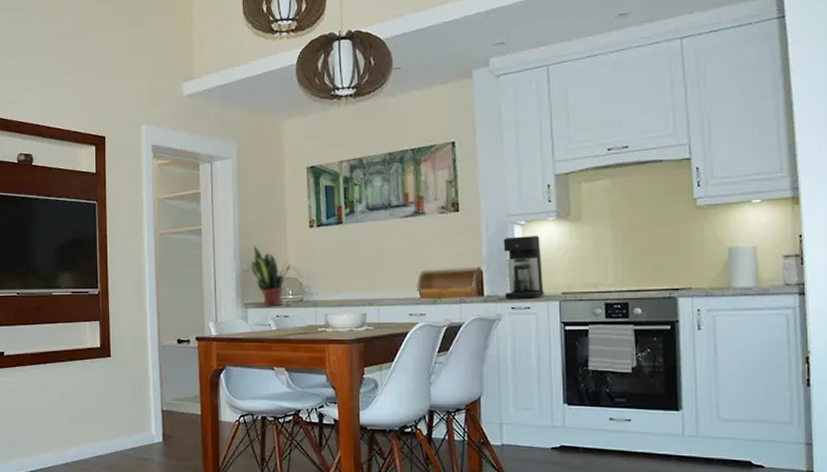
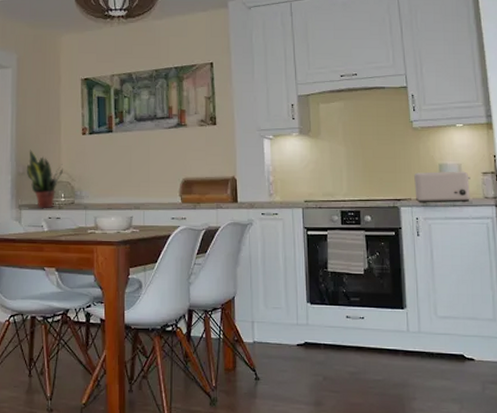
coffee maker: present [503,235,544,300] -> none [254,148,289,206]
toaster: none [696,254,768,294] -> present [414,171,471,204]

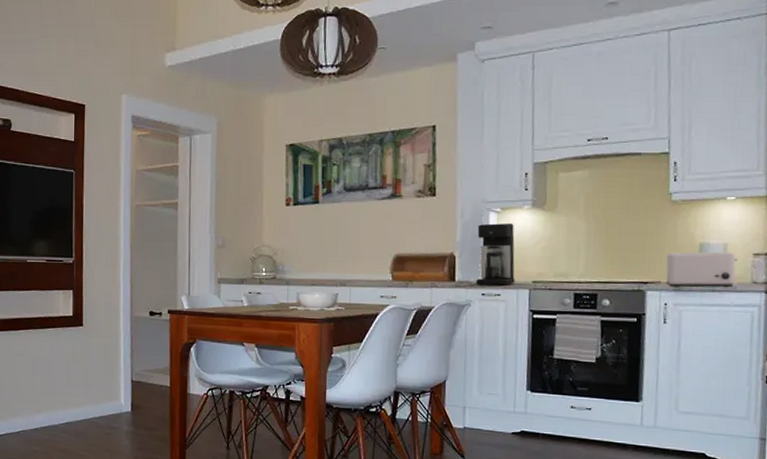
potted plant: present [26,149,64,209] -> none [225,221,266,283]
coffee maker: none [254,148,289,206] -> present [475,222,515,286]

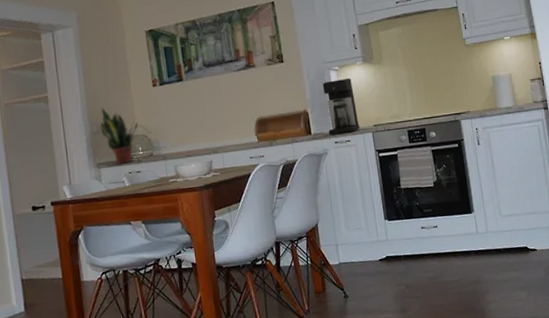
potted plant: none [225,221,266,283] -> present [100,107,139,165]
toaster: present [666,251,738,289] -> none [470,80,522,115]

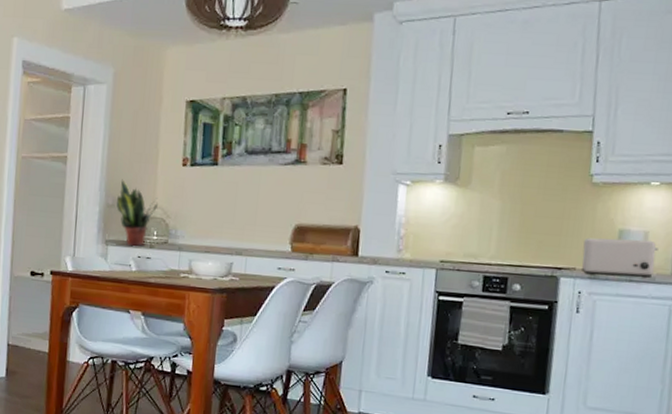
coffee maker: present [322,77,360,136] -> none [380,196,424,264]
toaster: none [470,80,522,115] -> present [581,237,658,279]

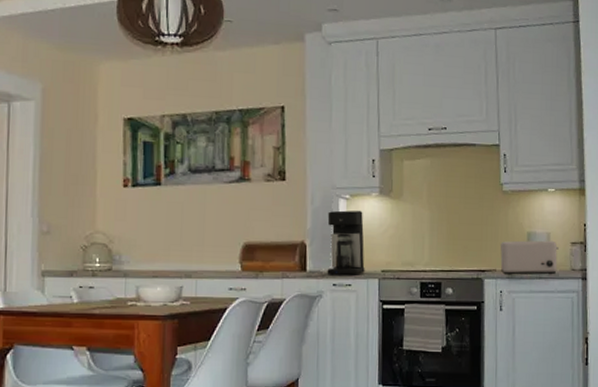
potted plant: present [116,179,159,247] -> none [51,203,100,276]
coffee maker: none [380,196,424,264] -> present [327,210,365,276]

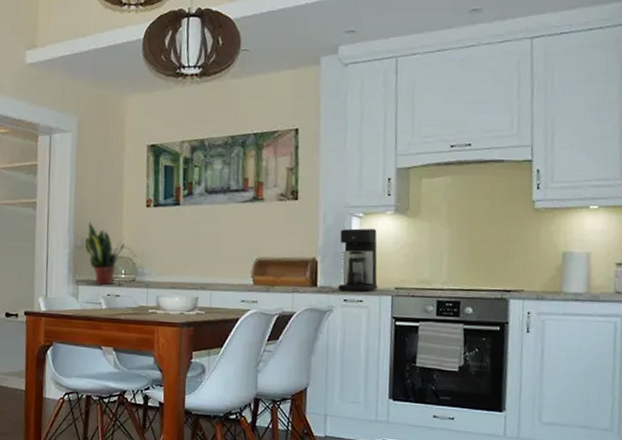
potted plant: none [51,203,100,276] -> present [84,221,125,285]
toaster: present [500,240,559,276] -> none [529,260,601,298]

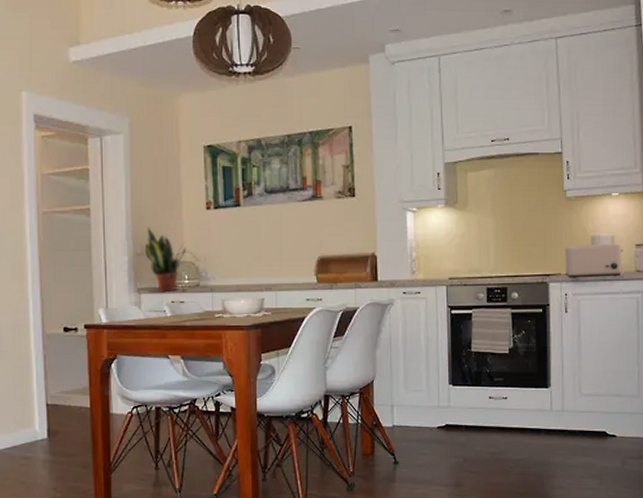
coffee maker: present [338,228,378,292] -> none [396,221,433,285]
toaster: none [529,260,601,298] -> present [565,243,623,279]

